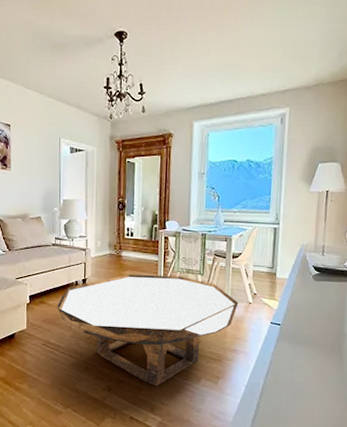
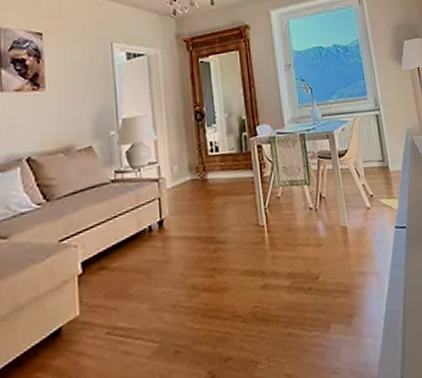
coffee table: present [57,274,239,386] -> none [124,191,356,352]

